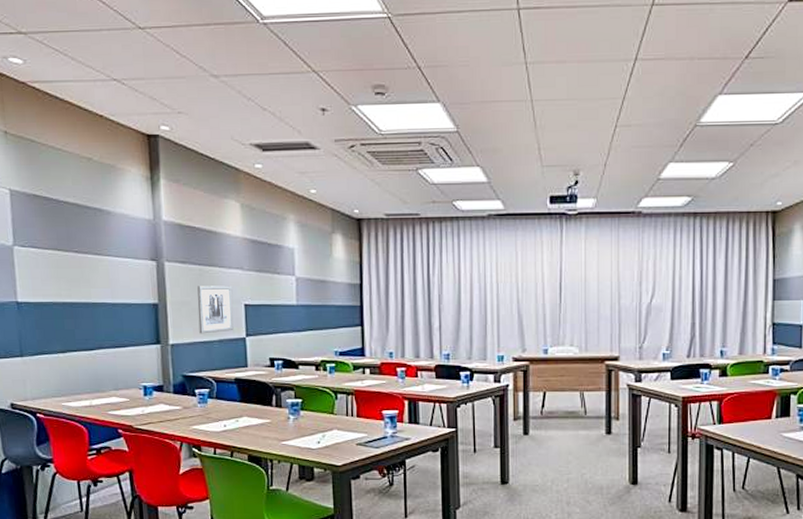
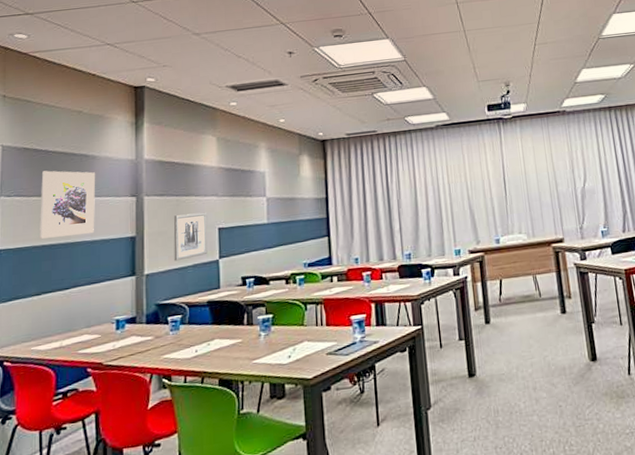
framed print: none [54,222,115,295] -> present [40,170,96,239]

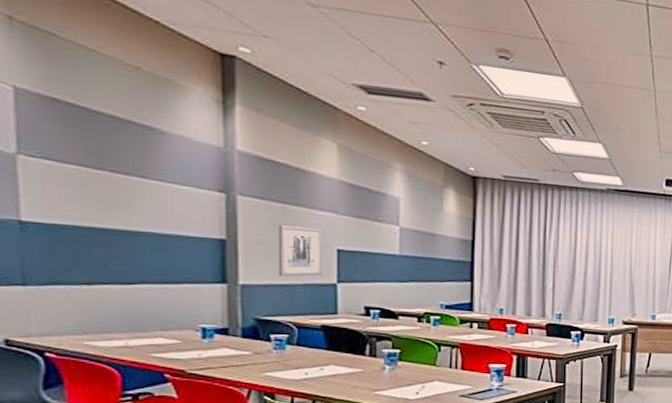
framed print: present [40,170,96,239] -> none [82,134,168,225]

